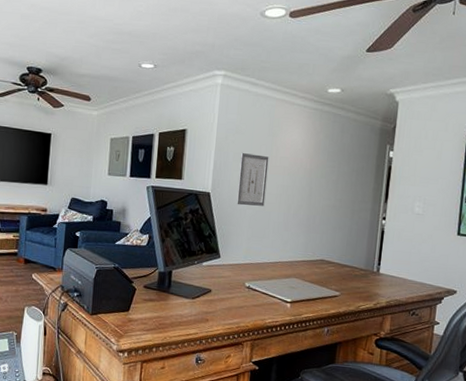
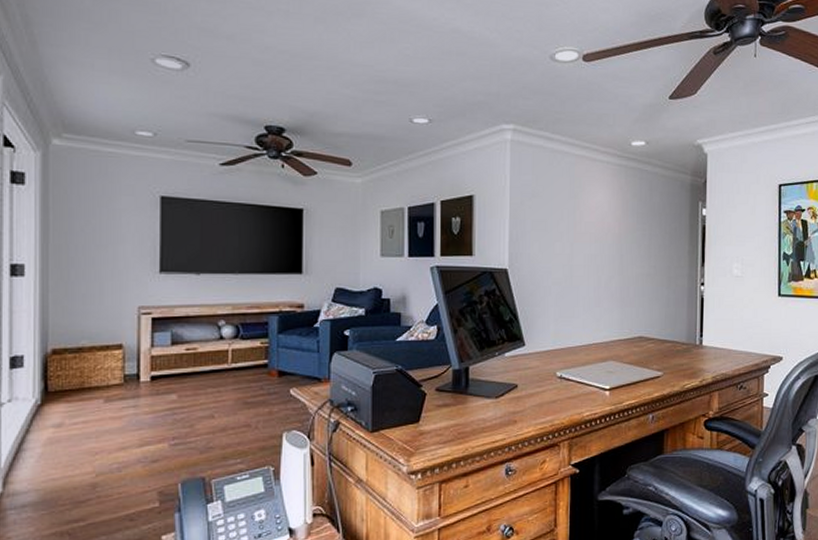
wall art: present [237,153,269,206] -> none [539,220,573,282]

